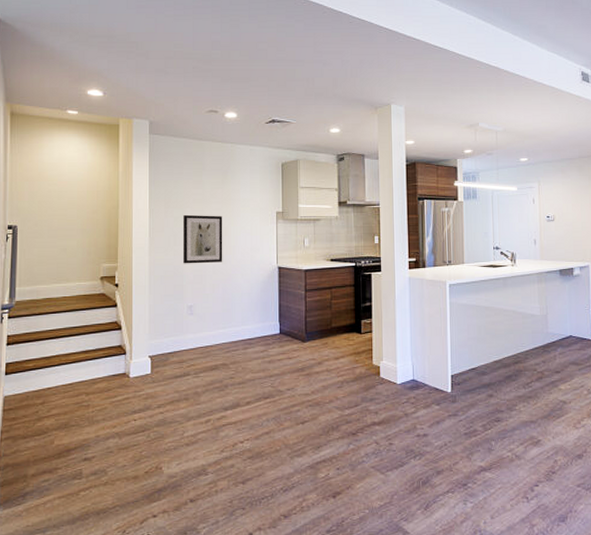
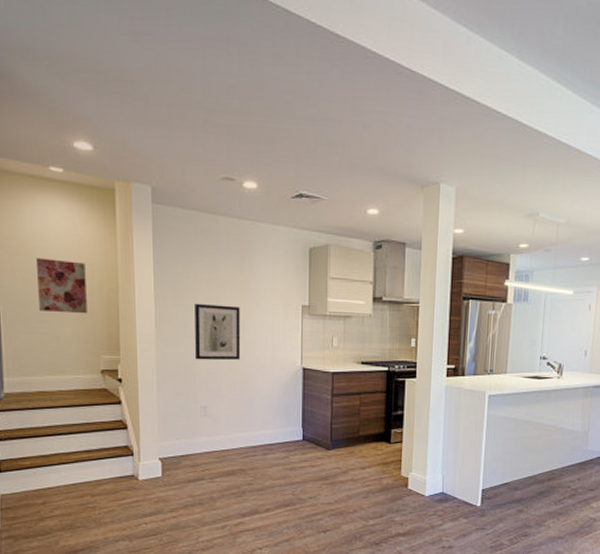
wall art: none [51,184,92,229] -> present [36,258,87,314]

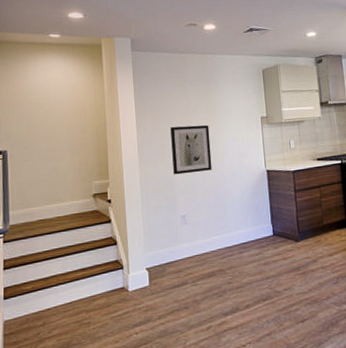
wall art: present [36,258,87,314] -> none [38,105,81,150]

